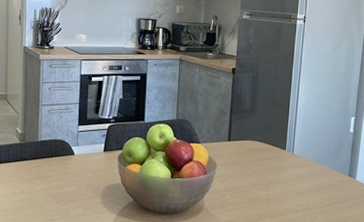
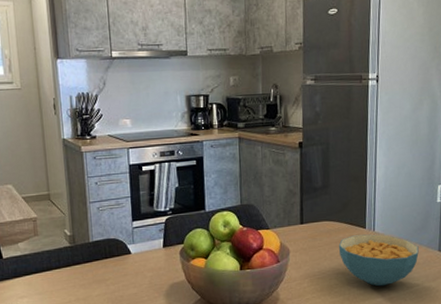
cereal bowl: none [260,155,331,204] -> present [338,234,419,287]

